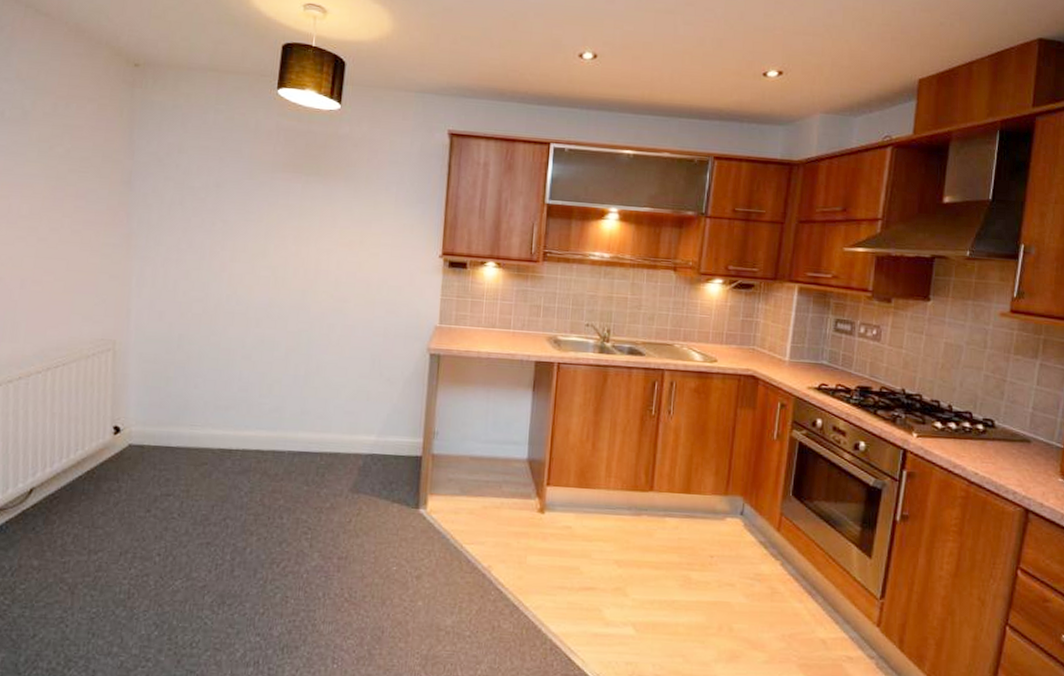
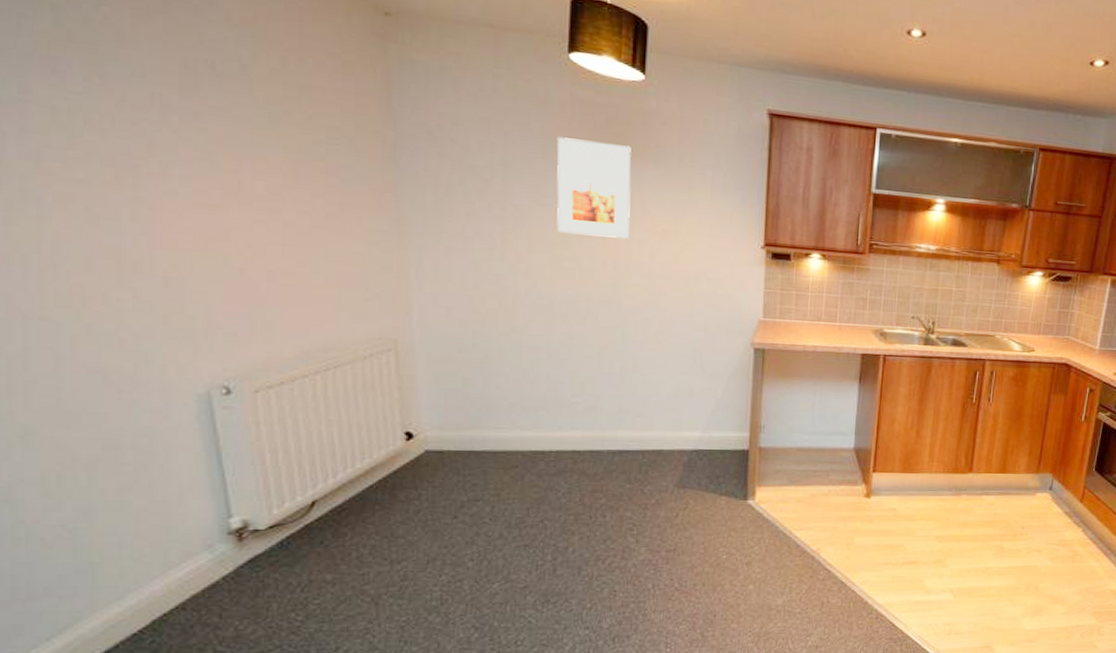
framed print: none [257,160,326,249] -> present [556,137,631,239]

